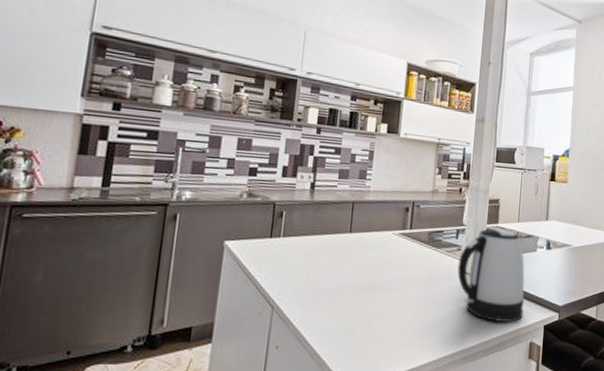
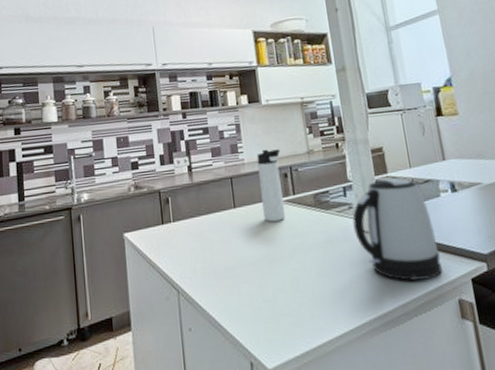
thermos bottle: none [377,181,408,252] -> present [256,149,286,222]

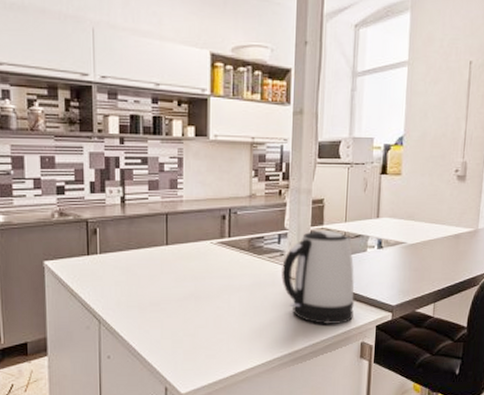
thermos bottle: present [256,149,286,222] -> none [196,188,222,262]

